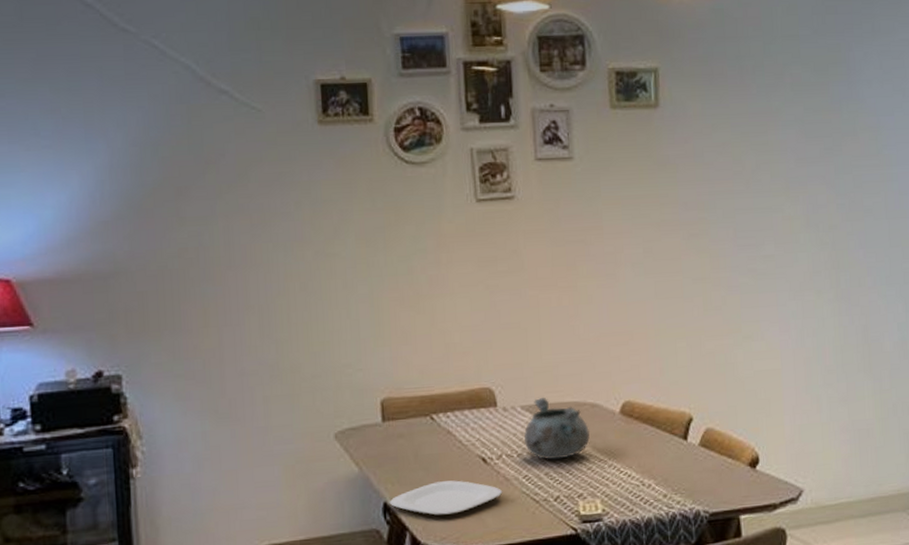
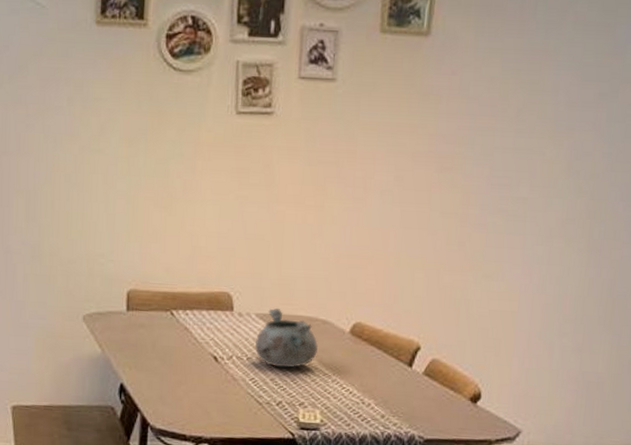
plate: present [389,480,503,516] -> none [125,372,230,404]

